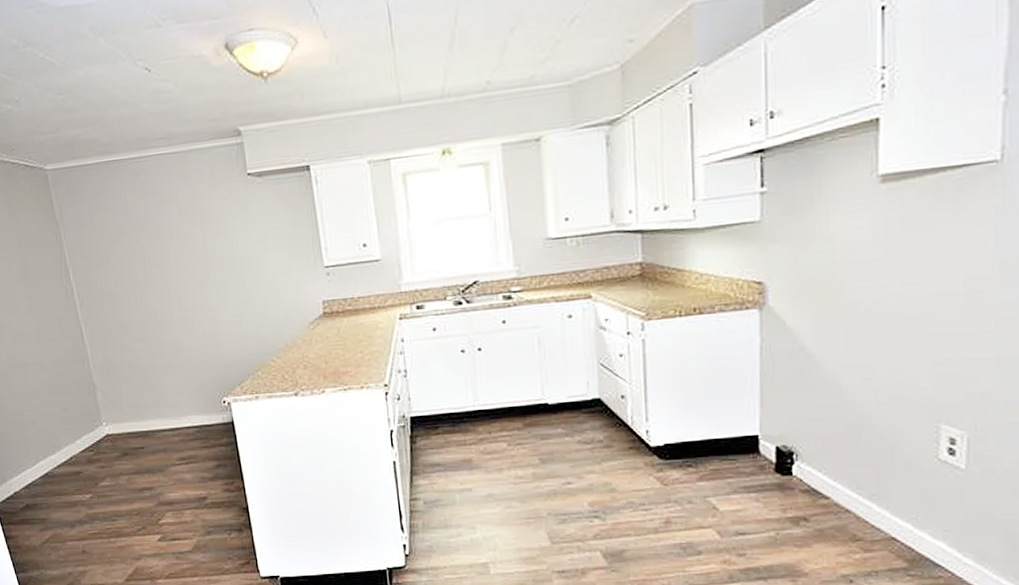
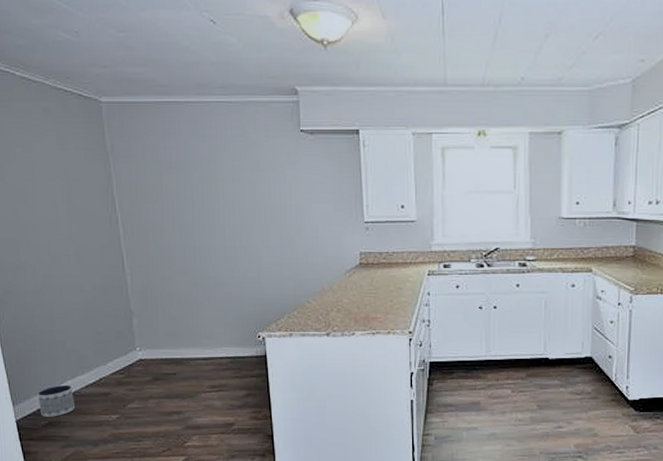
planter: none [13,465,49,500] -> present [37,384,75,417]

